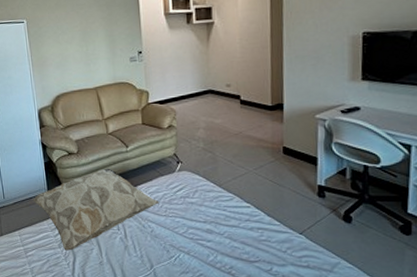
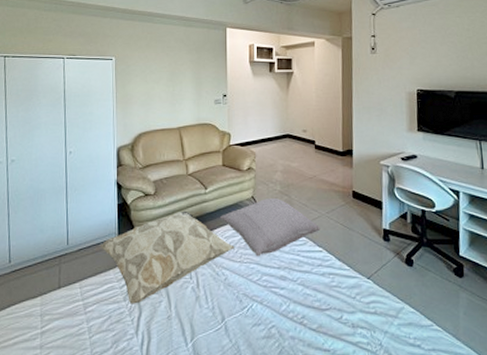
pillow: none [143,155,248,211] -> present [220,198,321,257]

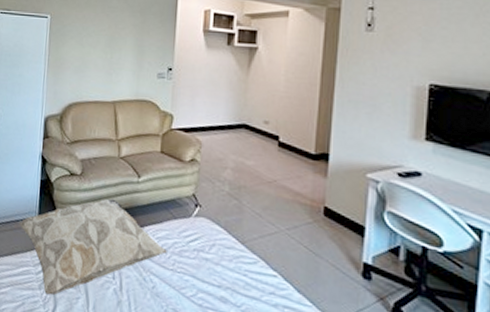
pillow: present [220,198,321,257] -> none [153,199,277,268]

